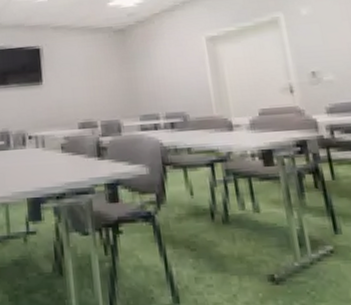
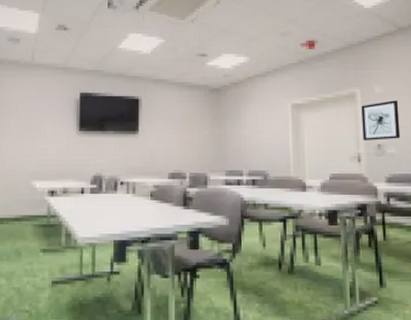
wall art: none [286,21,338,69] -> present [361,100,401,140]

